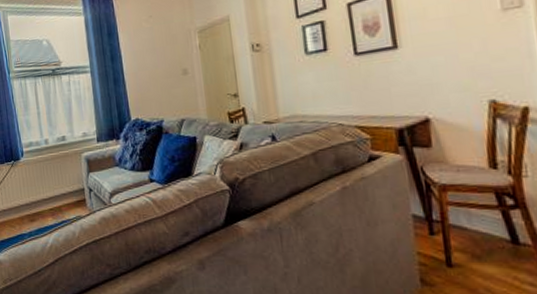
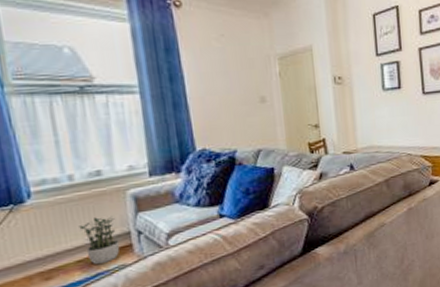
potted plant: none [51,174,77,213] -> present [78,215,120,264]

